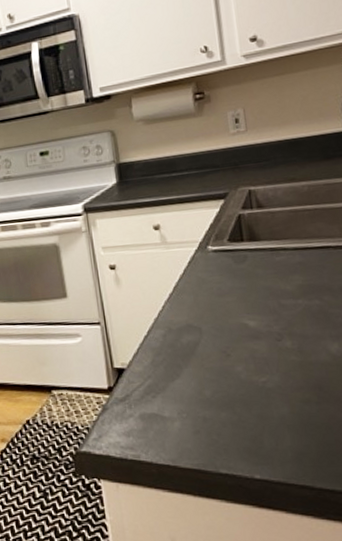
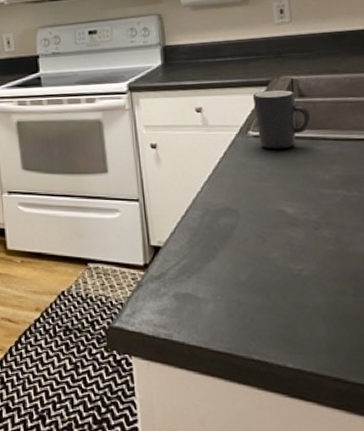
mug: none [210,201,271,263] -> present [252,89,312,149]

